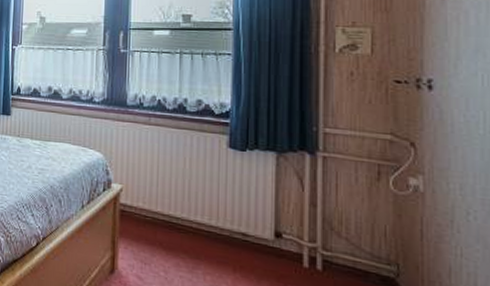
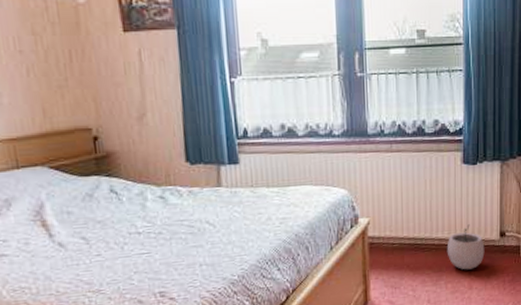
plant pot: none [206,214,254,267] -> present [446,224,485,270]

